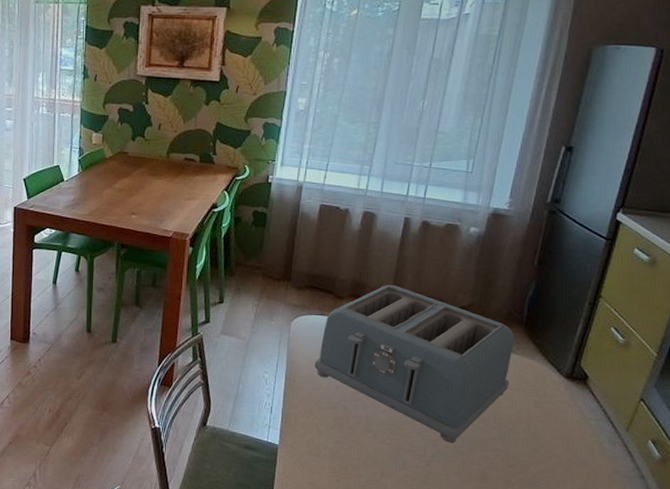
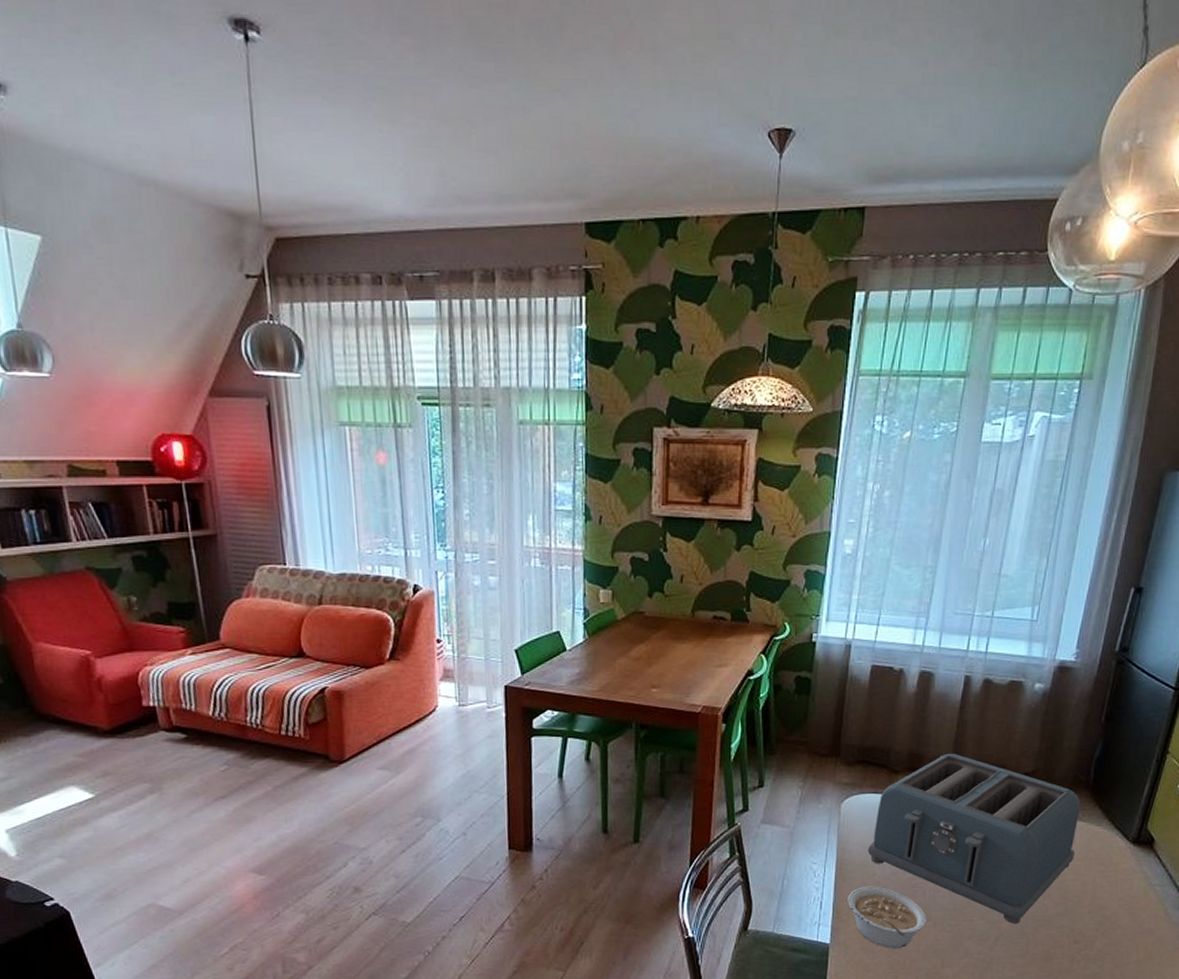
legume: none [295,396,367,456] -> present [847,886,926,949]

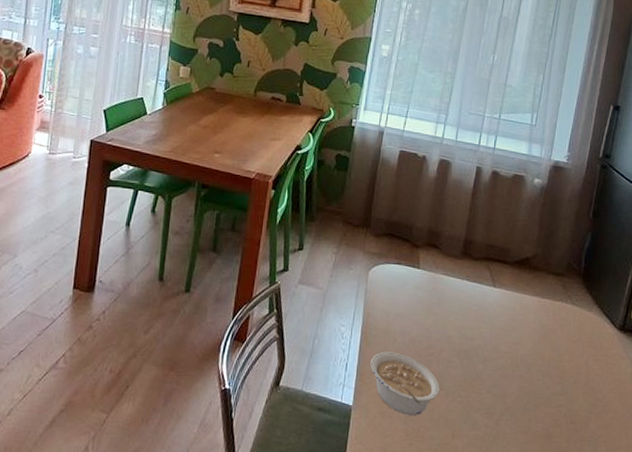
toaster: present [868,754,1081,924] -> none [390,234,574,400]

